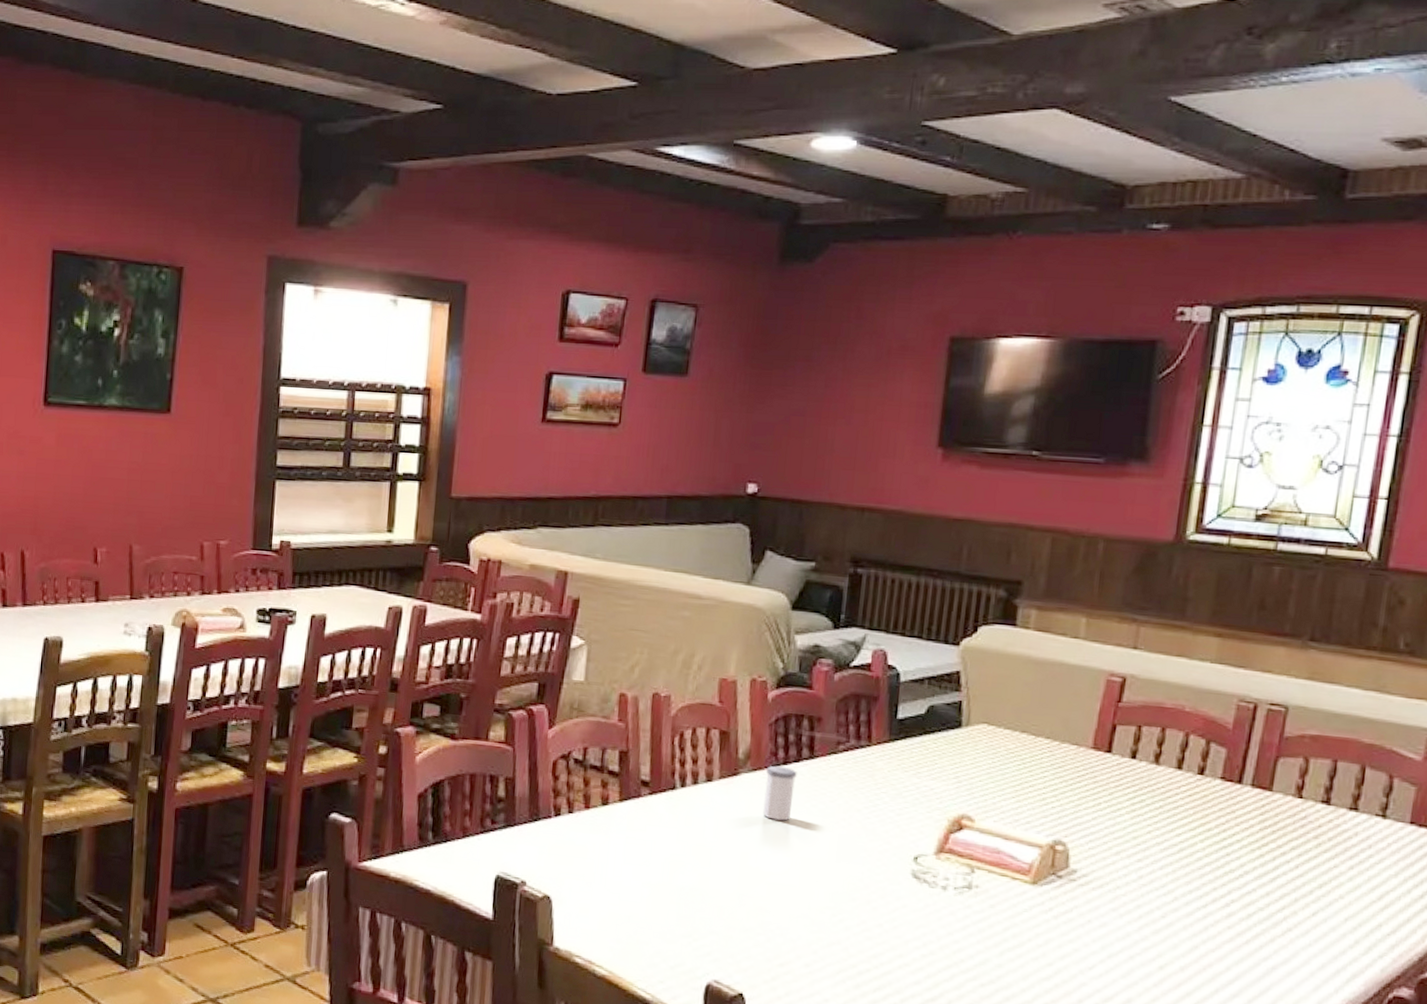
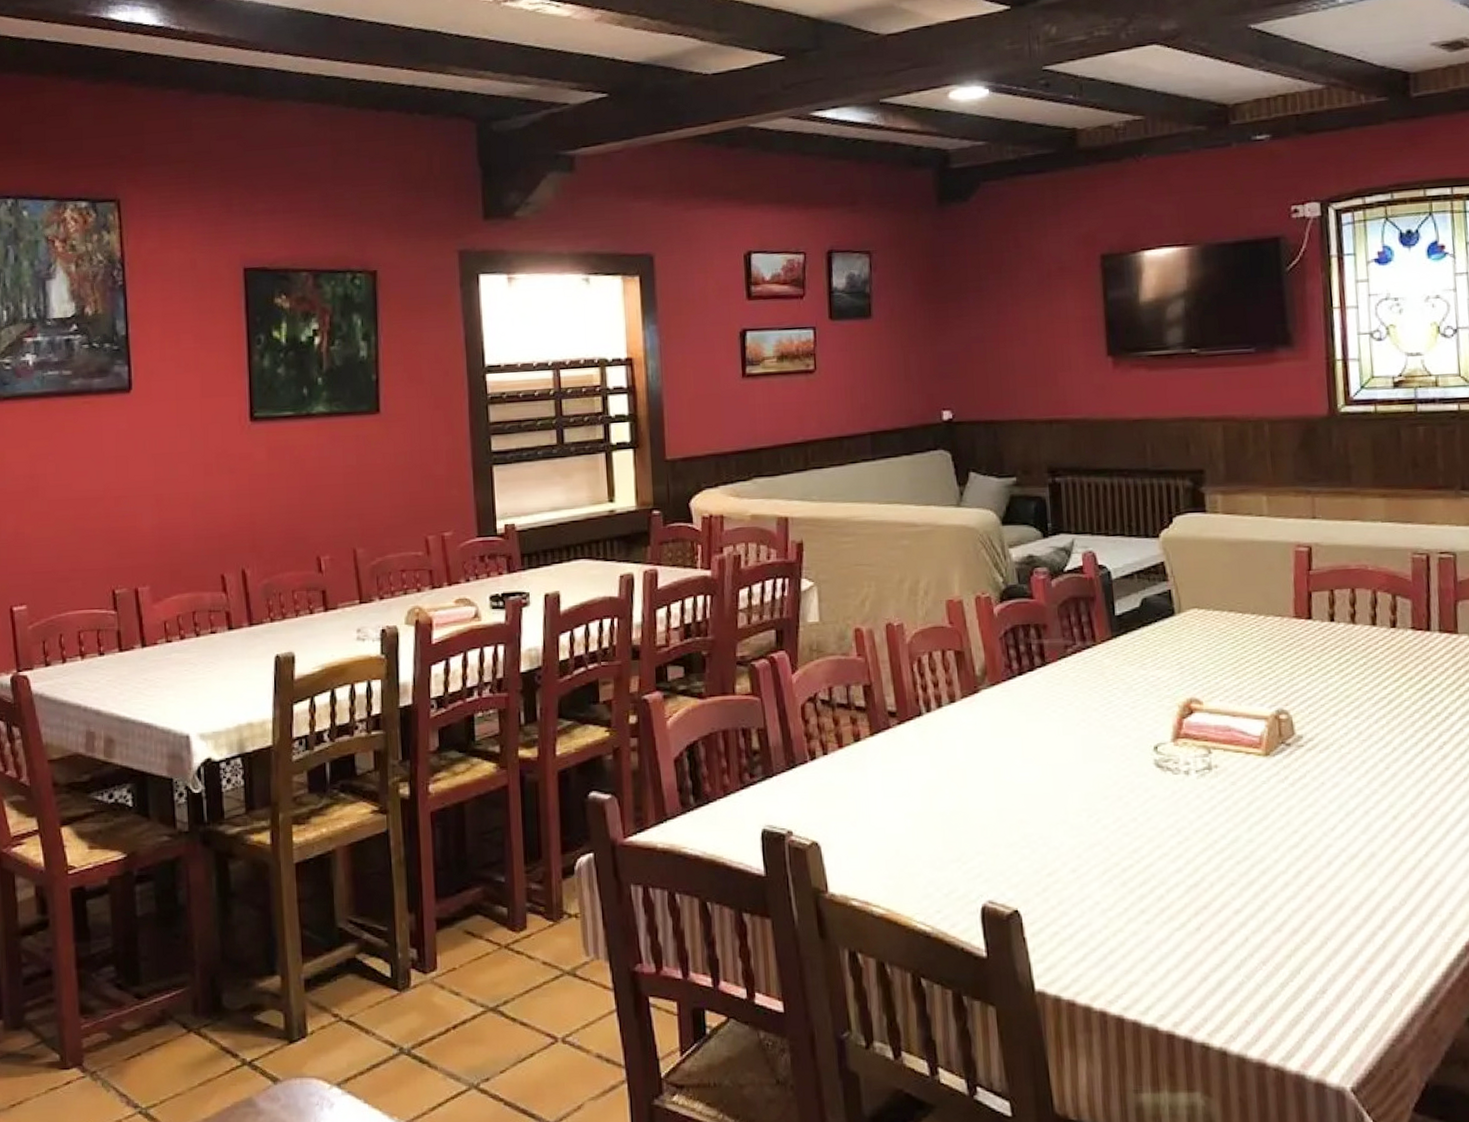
salt shaker: present [762,765,797,821] -> none [1003,677,1034,731]

